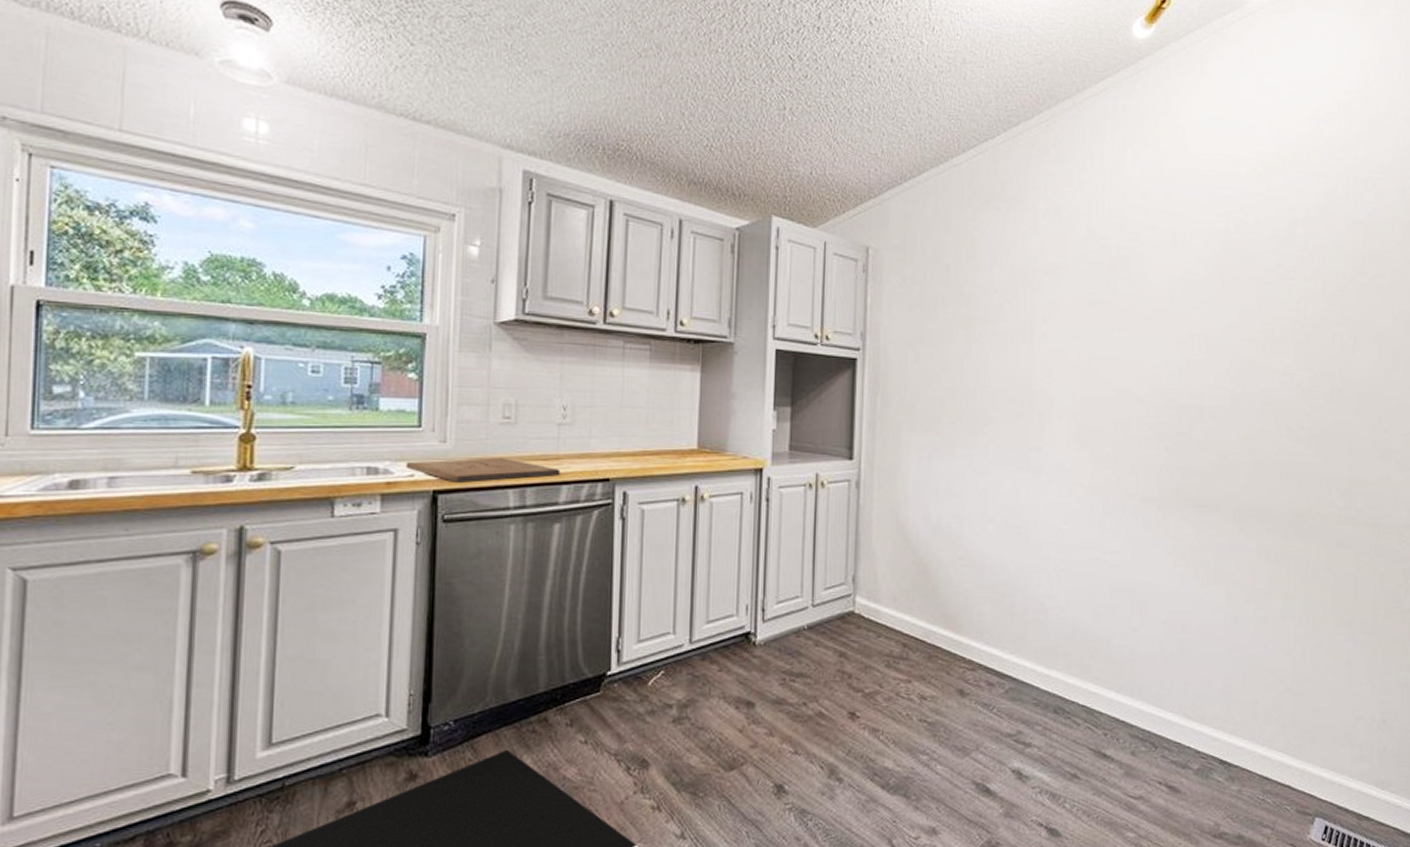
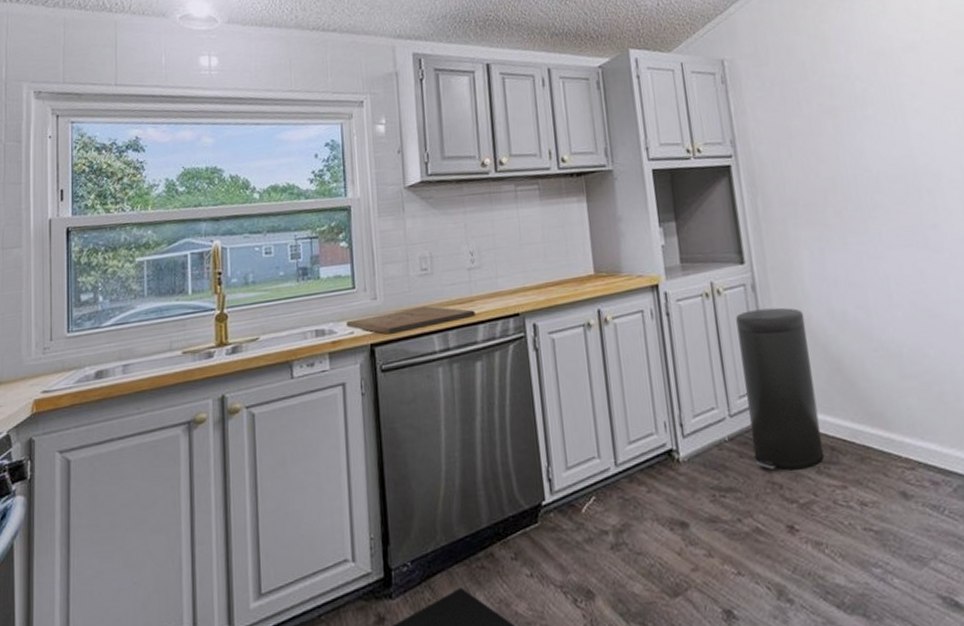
pedal bin: none [829,506,901,662] -> present [736,307,825,471]

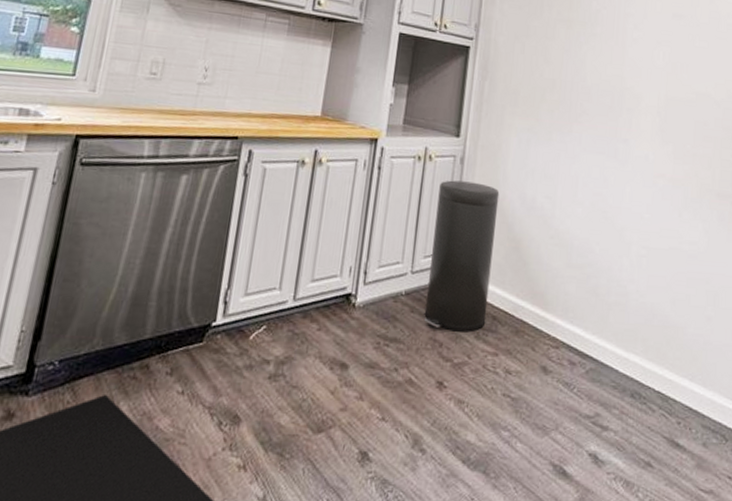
cutting board: present [346,305,476,335] -> none [54,106,195,131]

